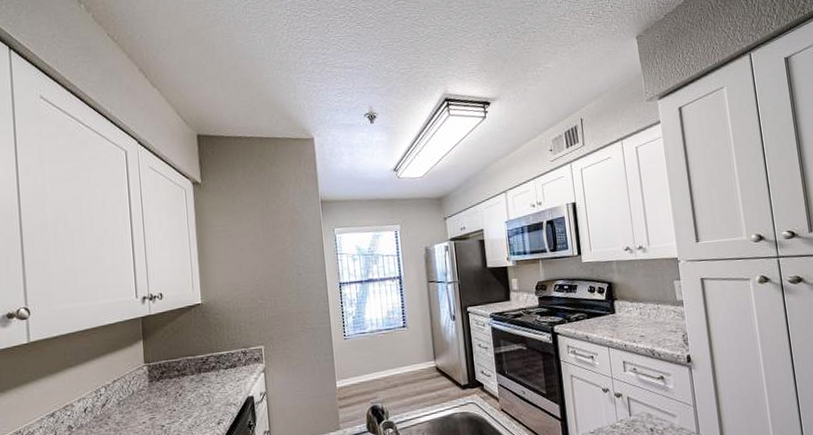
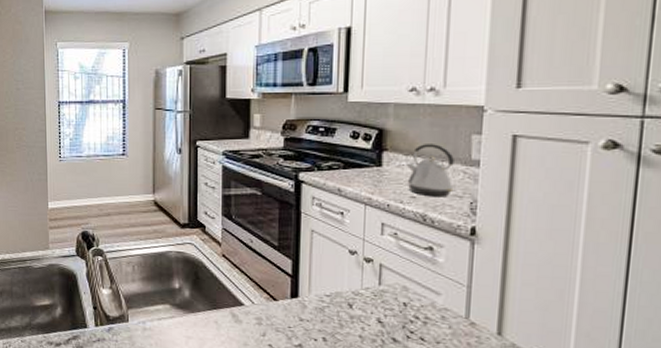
kettle: none [632,291,671,335] -> present [406,144,456,197]

